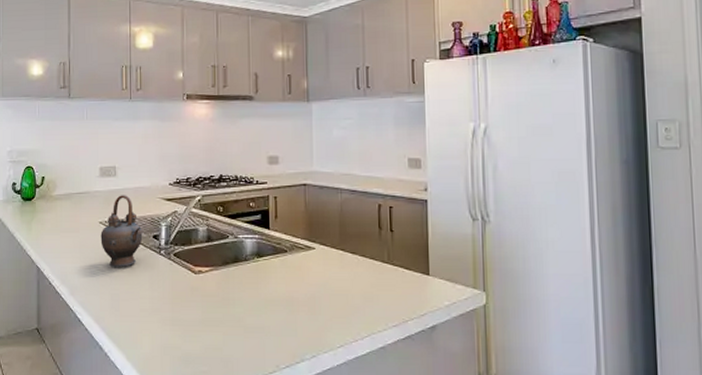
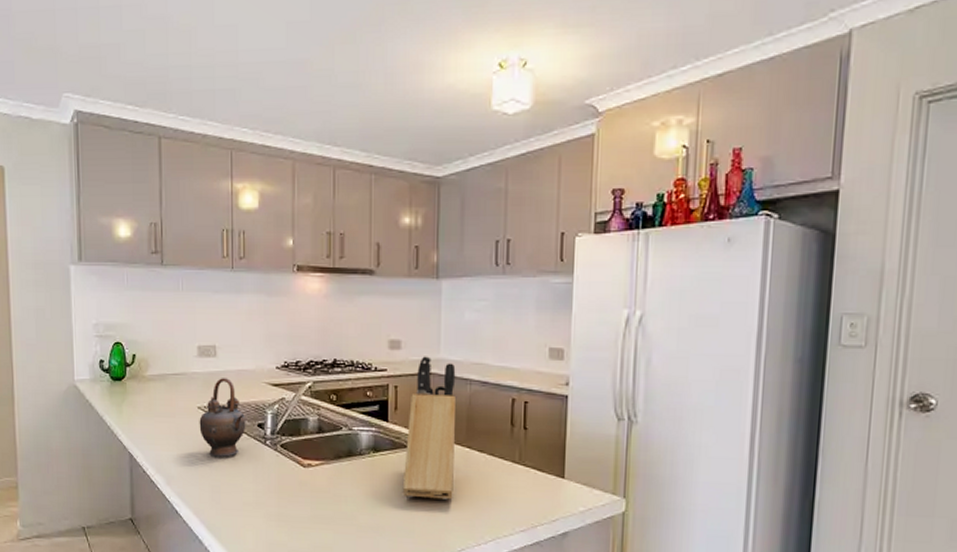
knife block: none [284,169,331,299] -> present [402,356,456,500]

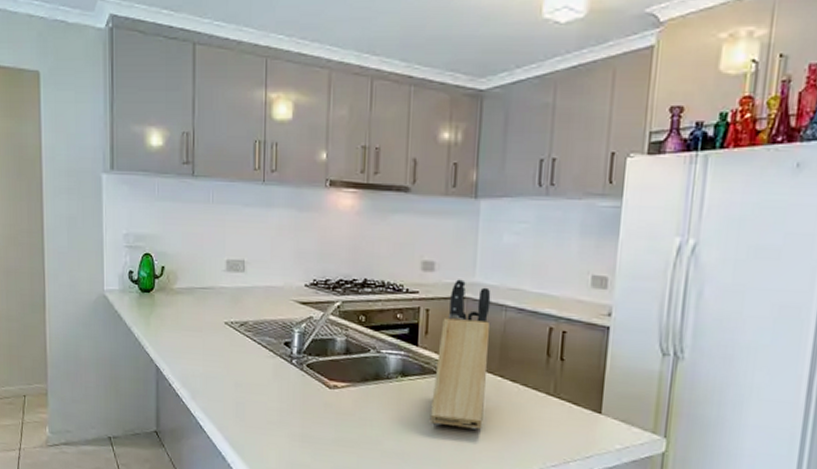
teapot: present [199,378,246,457] -> none [225,294,273,374]

